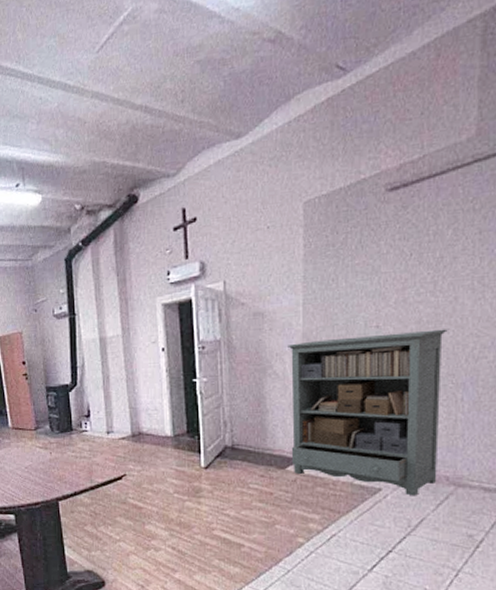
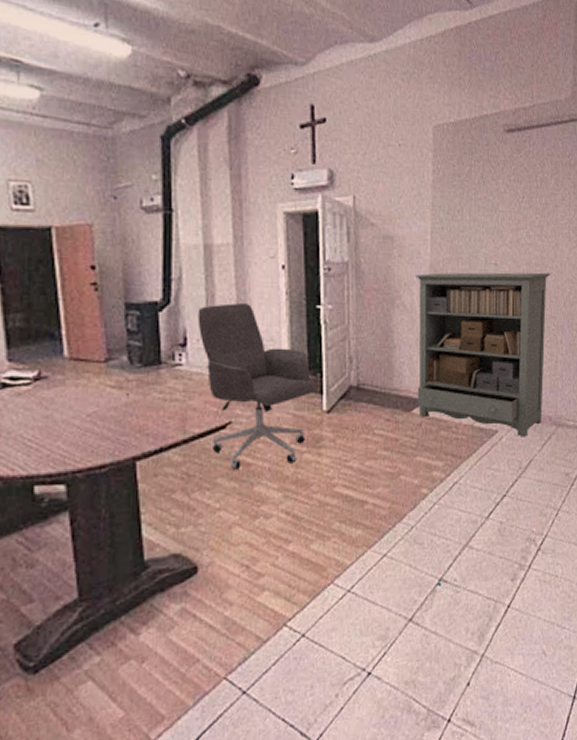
office chair: none [97,380,194,511] -> present [197,302,315,470]

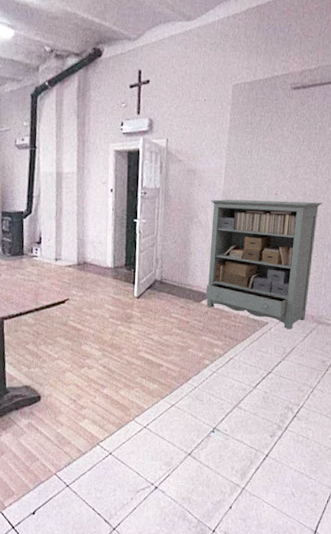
office chair: present [197,302,315,470] -> none [49,215,130,332]

